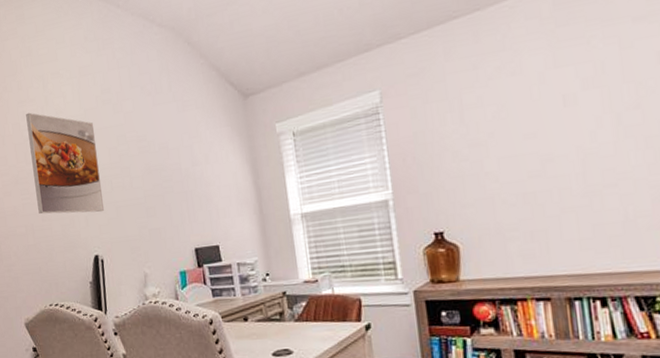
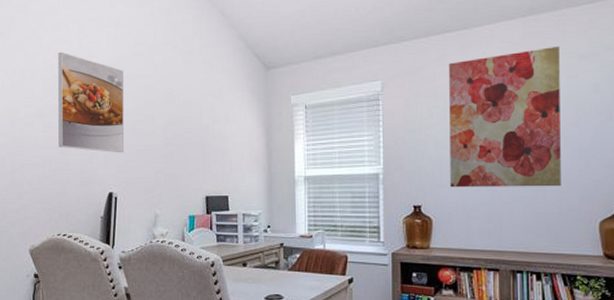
wall art: none [461,10,624,206] -> present [449,46,561,188]

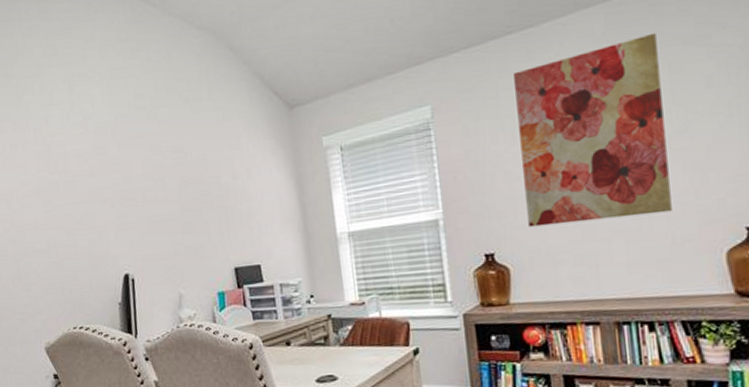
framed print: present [58,52,125,153] -> none [49,117,137,229]

